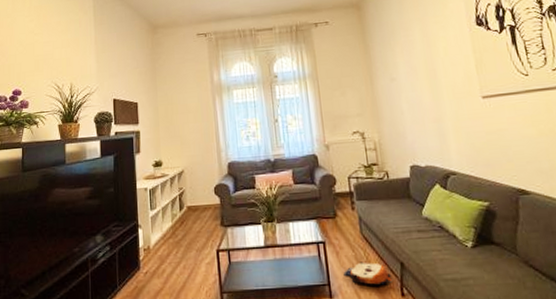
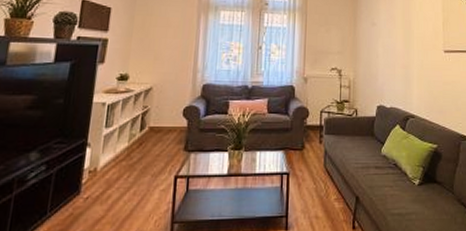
plush toy: present [343,261,393,285] -> none [302,194,347,218]

